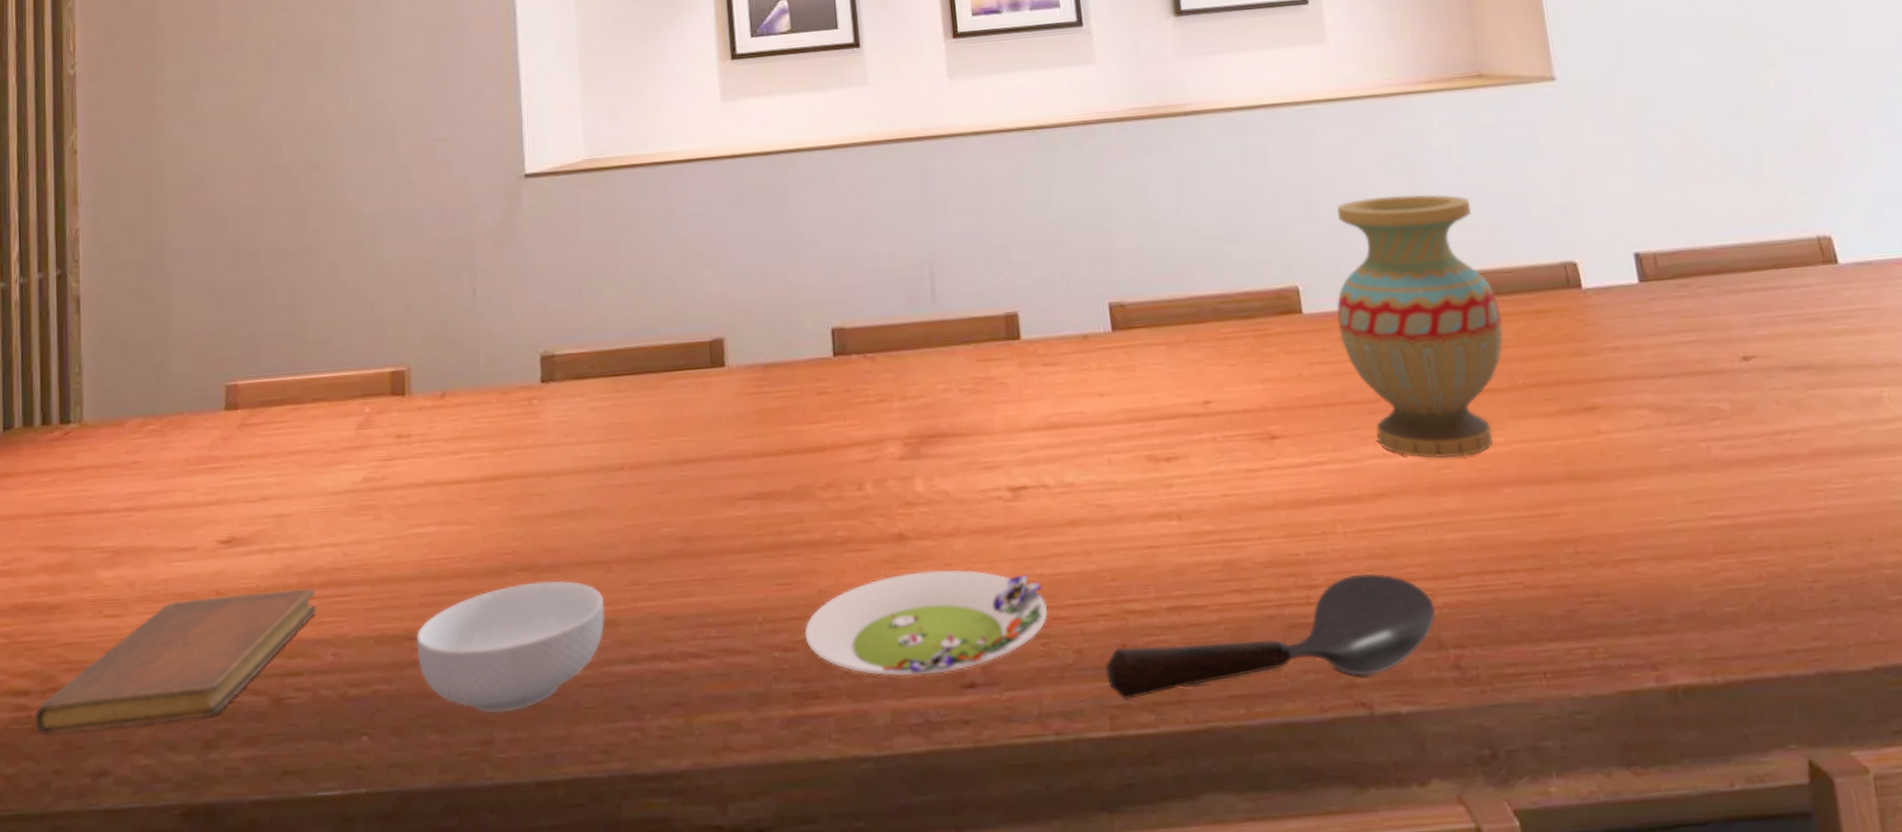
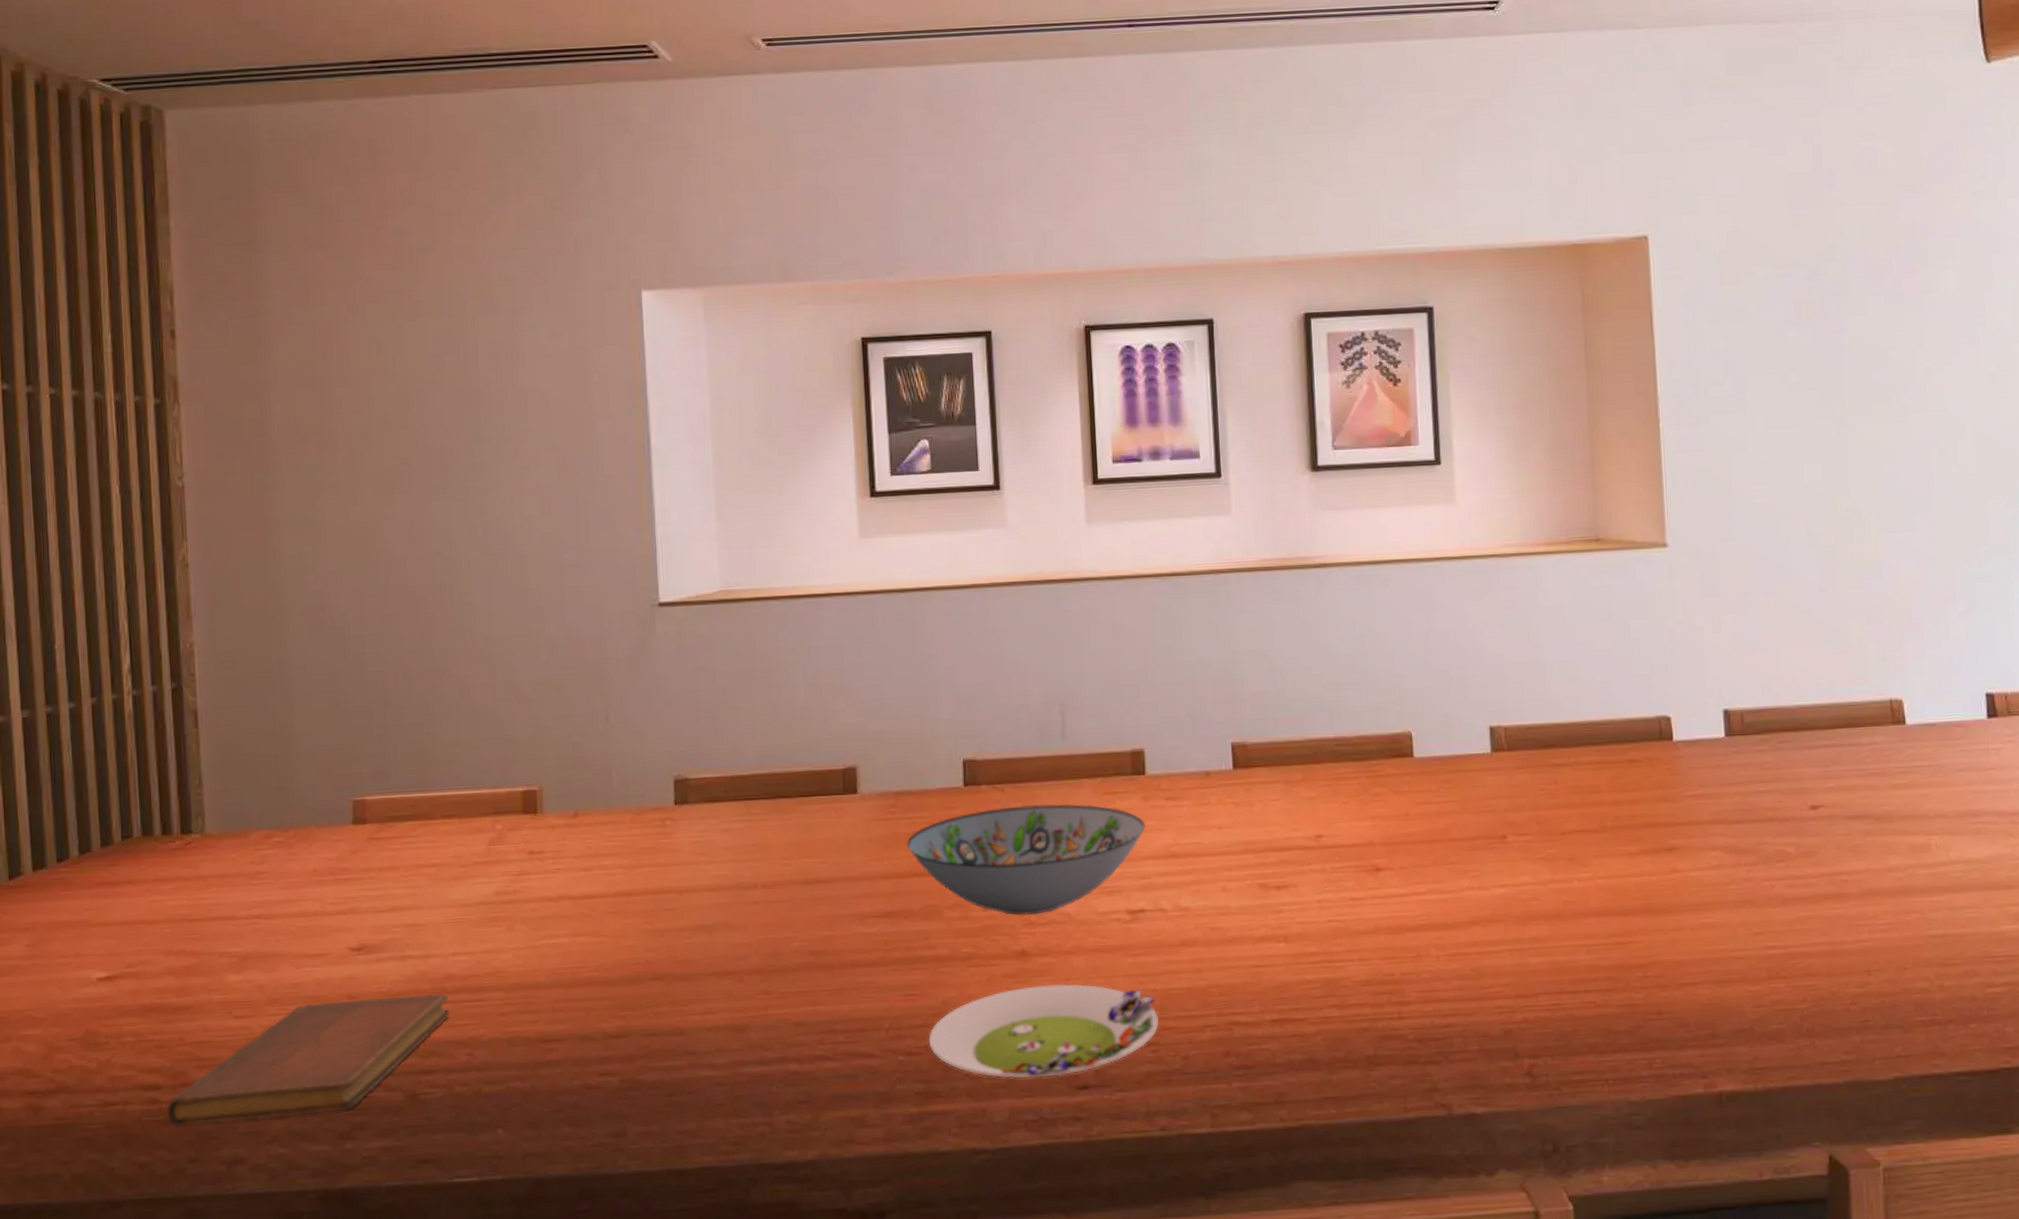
cereal bowl: present [416,580,605,713] -> none [549,989,736,1108]
decorative bowl: none [776,372,1023,495] -> present [906,804,1145,916]
spoon: present [1105,573,1436,701] -> none [1209,992,1515,1101]
vase: present [1336,194,1503,459] -> none [1445,649,1598,891]

